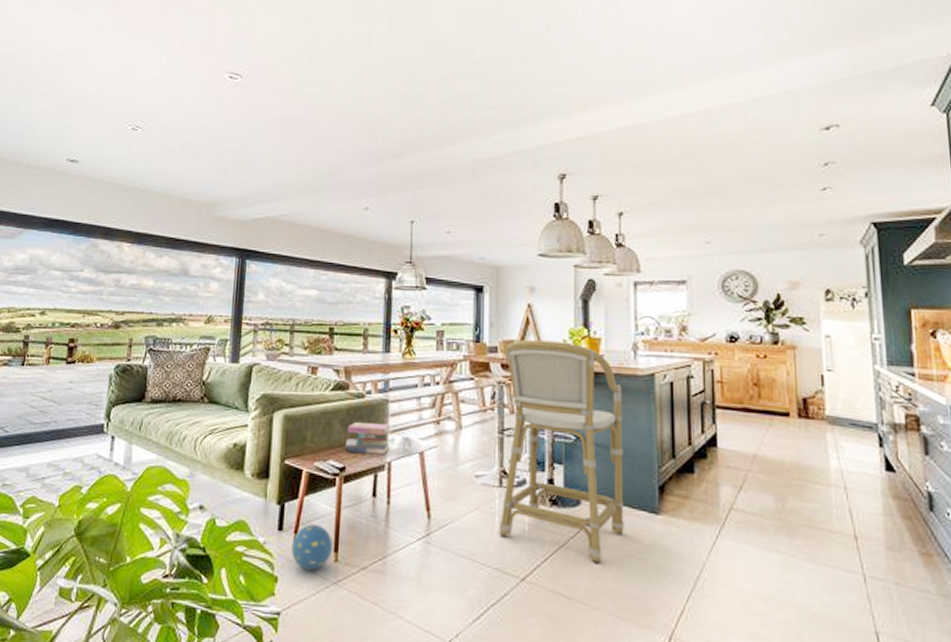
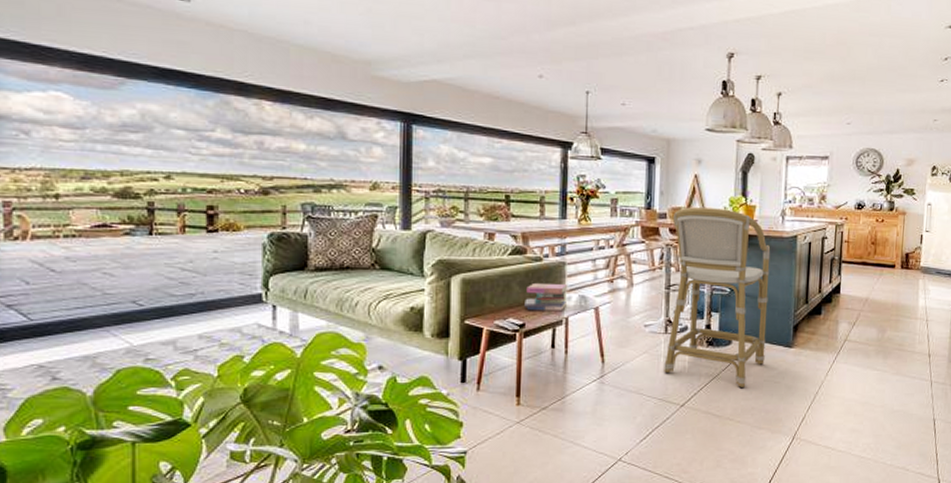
toy ball: present [291,524,333,570] -> none [475,375,515,414]

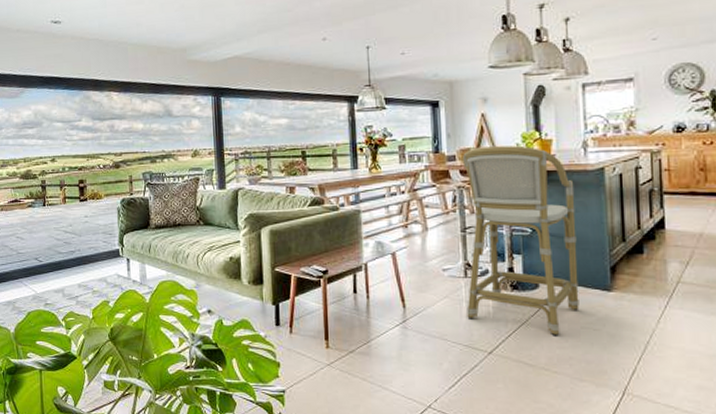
books: present [524,282,568,310] -> none [326,230,365,257]

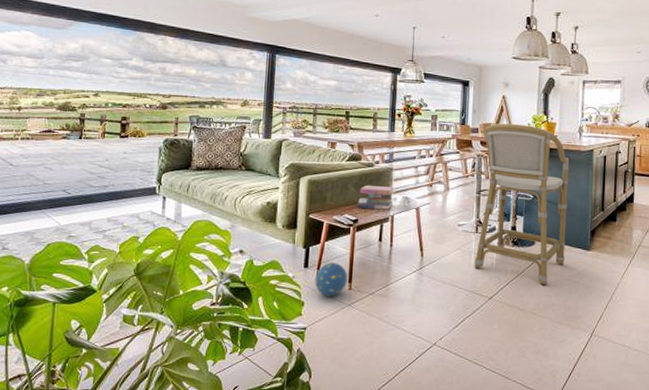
toy ball: none [288,319,323,356] -> present [315,263,348,296]
books: none [326,230,365,257] -> present [358,184,395,209]

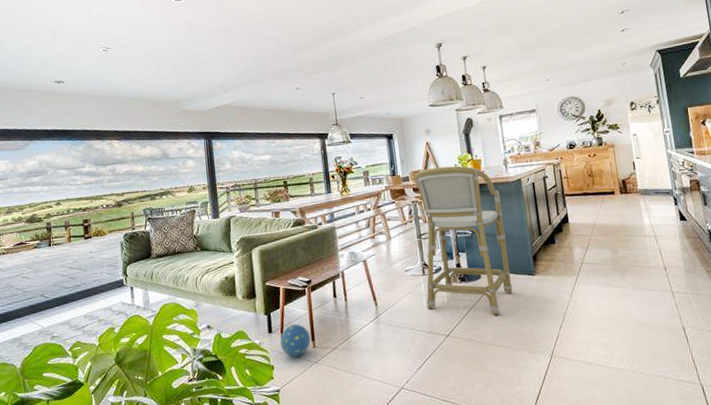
books: present [358,184,395,209] -> none [308,244,341,269]

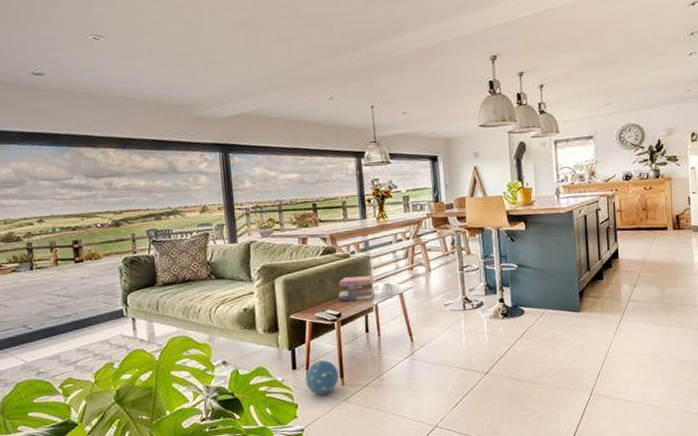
books: none [308,244,341,269] -> present [338,276,375,301]
bar stool: present [414,165,513,316] -> none [459,194,556,354]

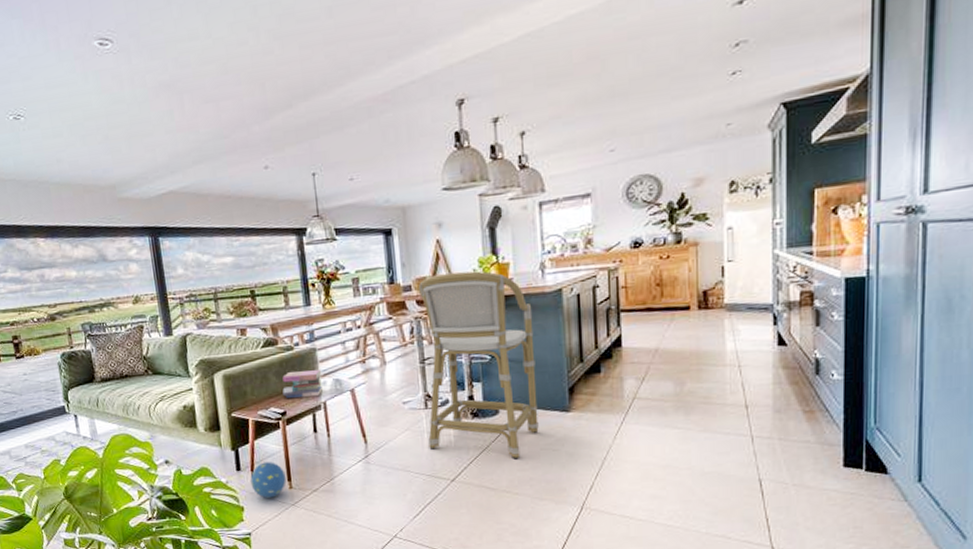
bar stool: none [459,194,556,354] -> present [419,271,539,460]

